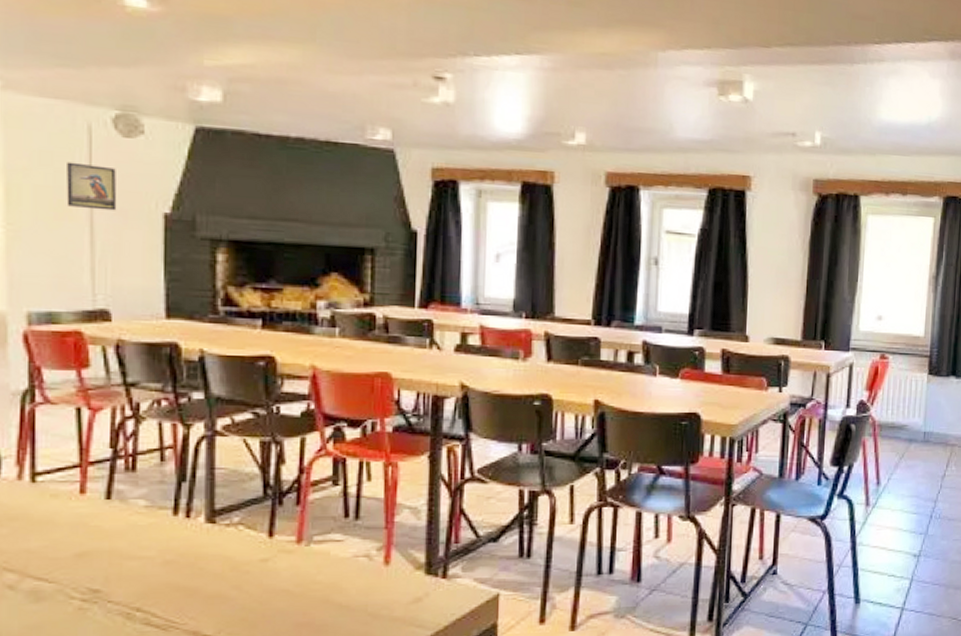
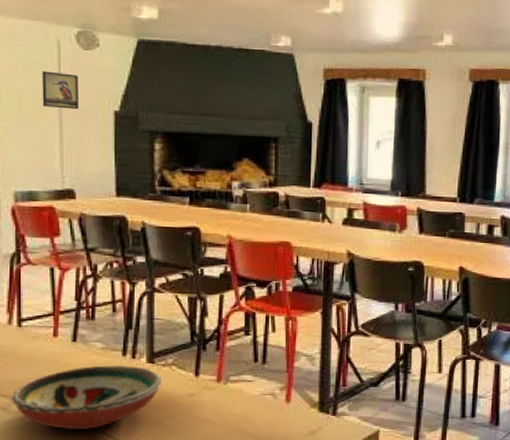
decorative bowl: none [20,526,226,610] -> present [11,364,163,430]

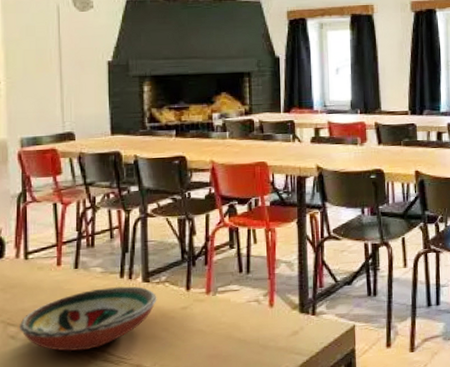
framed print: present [42,71,80,110] -> none [44,32,77,63]

